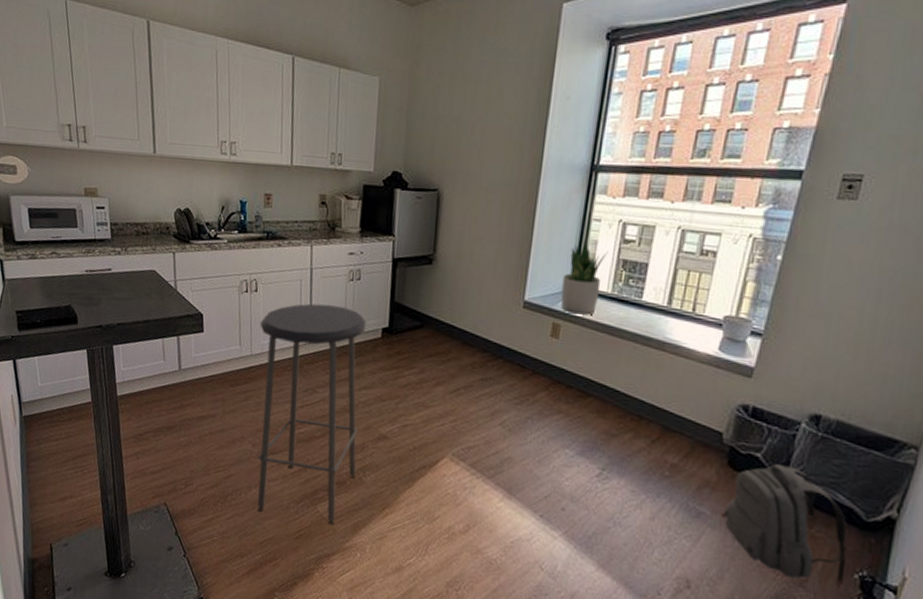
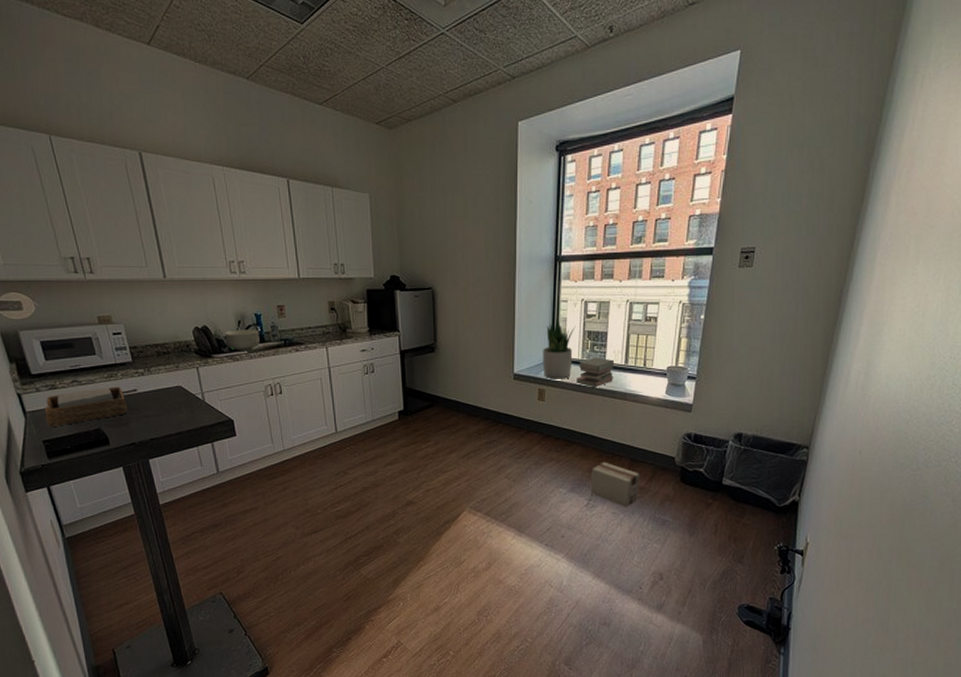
napkin holder: none [21,262,100,298] -> present [44,387,128,427]
bowl: none [205,215,242,240] -> present [224,330,260,351]
bar stool: present [257,303,367,525] -> none [288,396,391,584]
books: none [602,292,655,331] -> present [577,357,615,388]
box: none [604,424,673,488] -> present [590,462,640,508]
backpack: present [720,464,848,586] -> none [679,475,768,558]

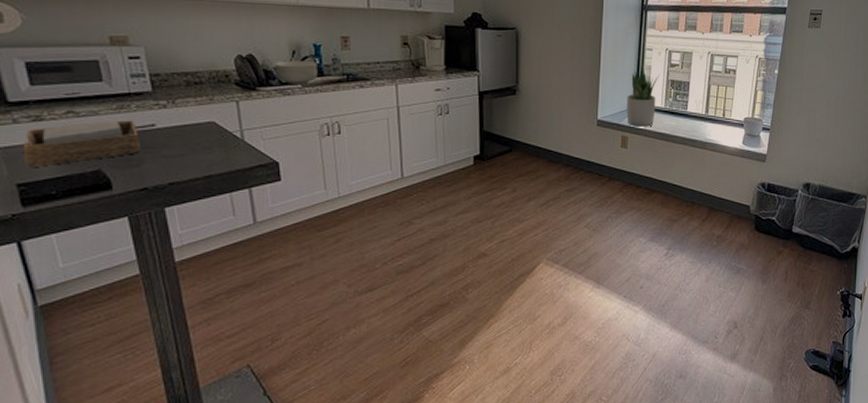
books: present [577,357,615,388] -> none [659,106,696,137]
box: present [590,462,640,508] -> none [669,210,717,257]

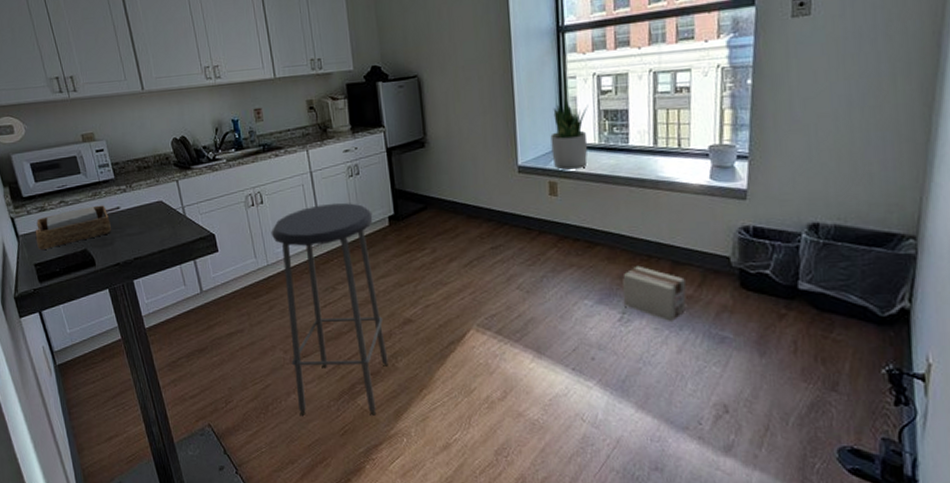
bowl: present [274,60,317,85] -> none [202,136,238,160]
bar stool: none [346,139,459,350] -> present [270,203,388,416]
box: none [669,210,717,257] -> present [623,265,686,323]

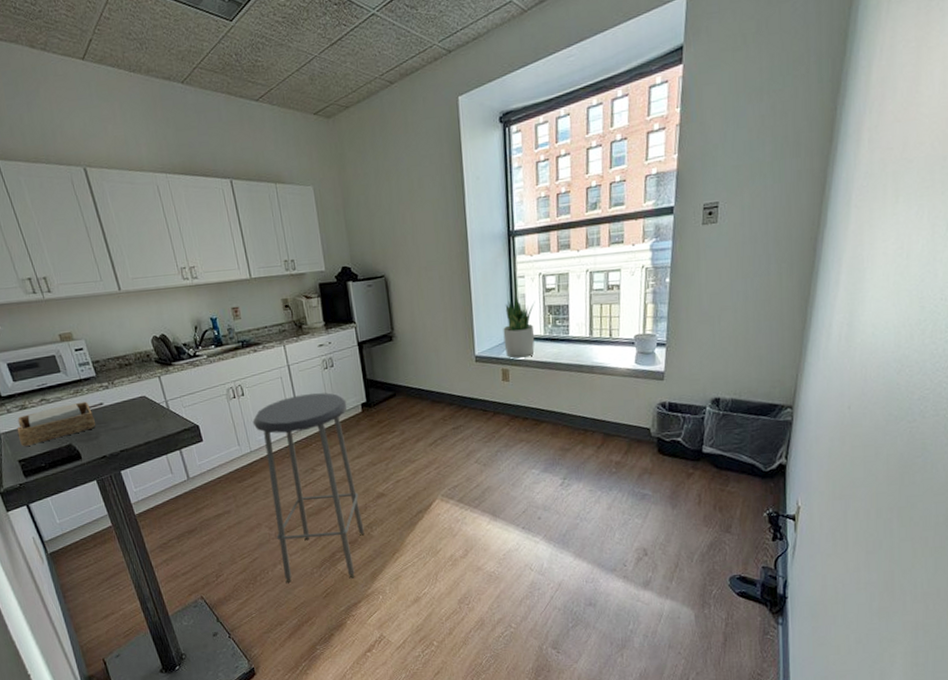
box: present [623,265,686,323] -> none [564,438,615,485]

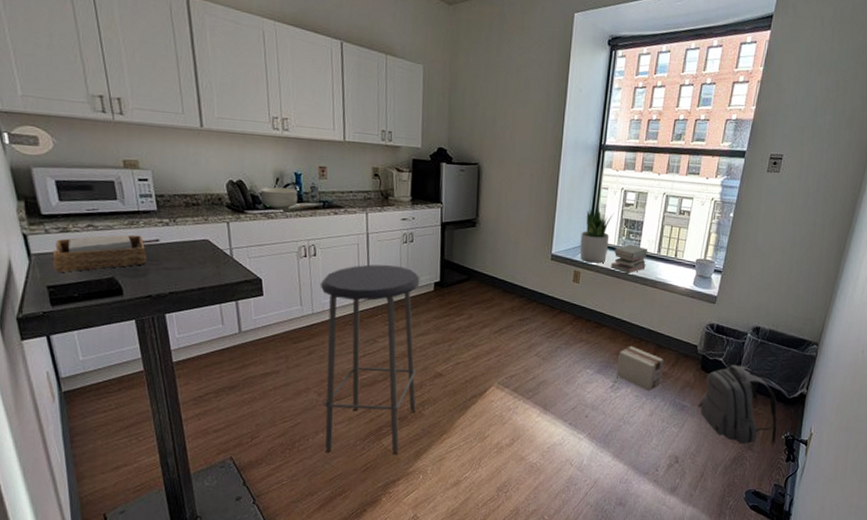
bowl: none [182,334,218,357] -> present [260,187,298,210]
books: none [540,331,579,364] -> present [611,244,648,274]
box: none [564,438,615,485] -> present [616,346,664,392]
backpack: none [659,442,756,529] -> present [697,365,777,445]

